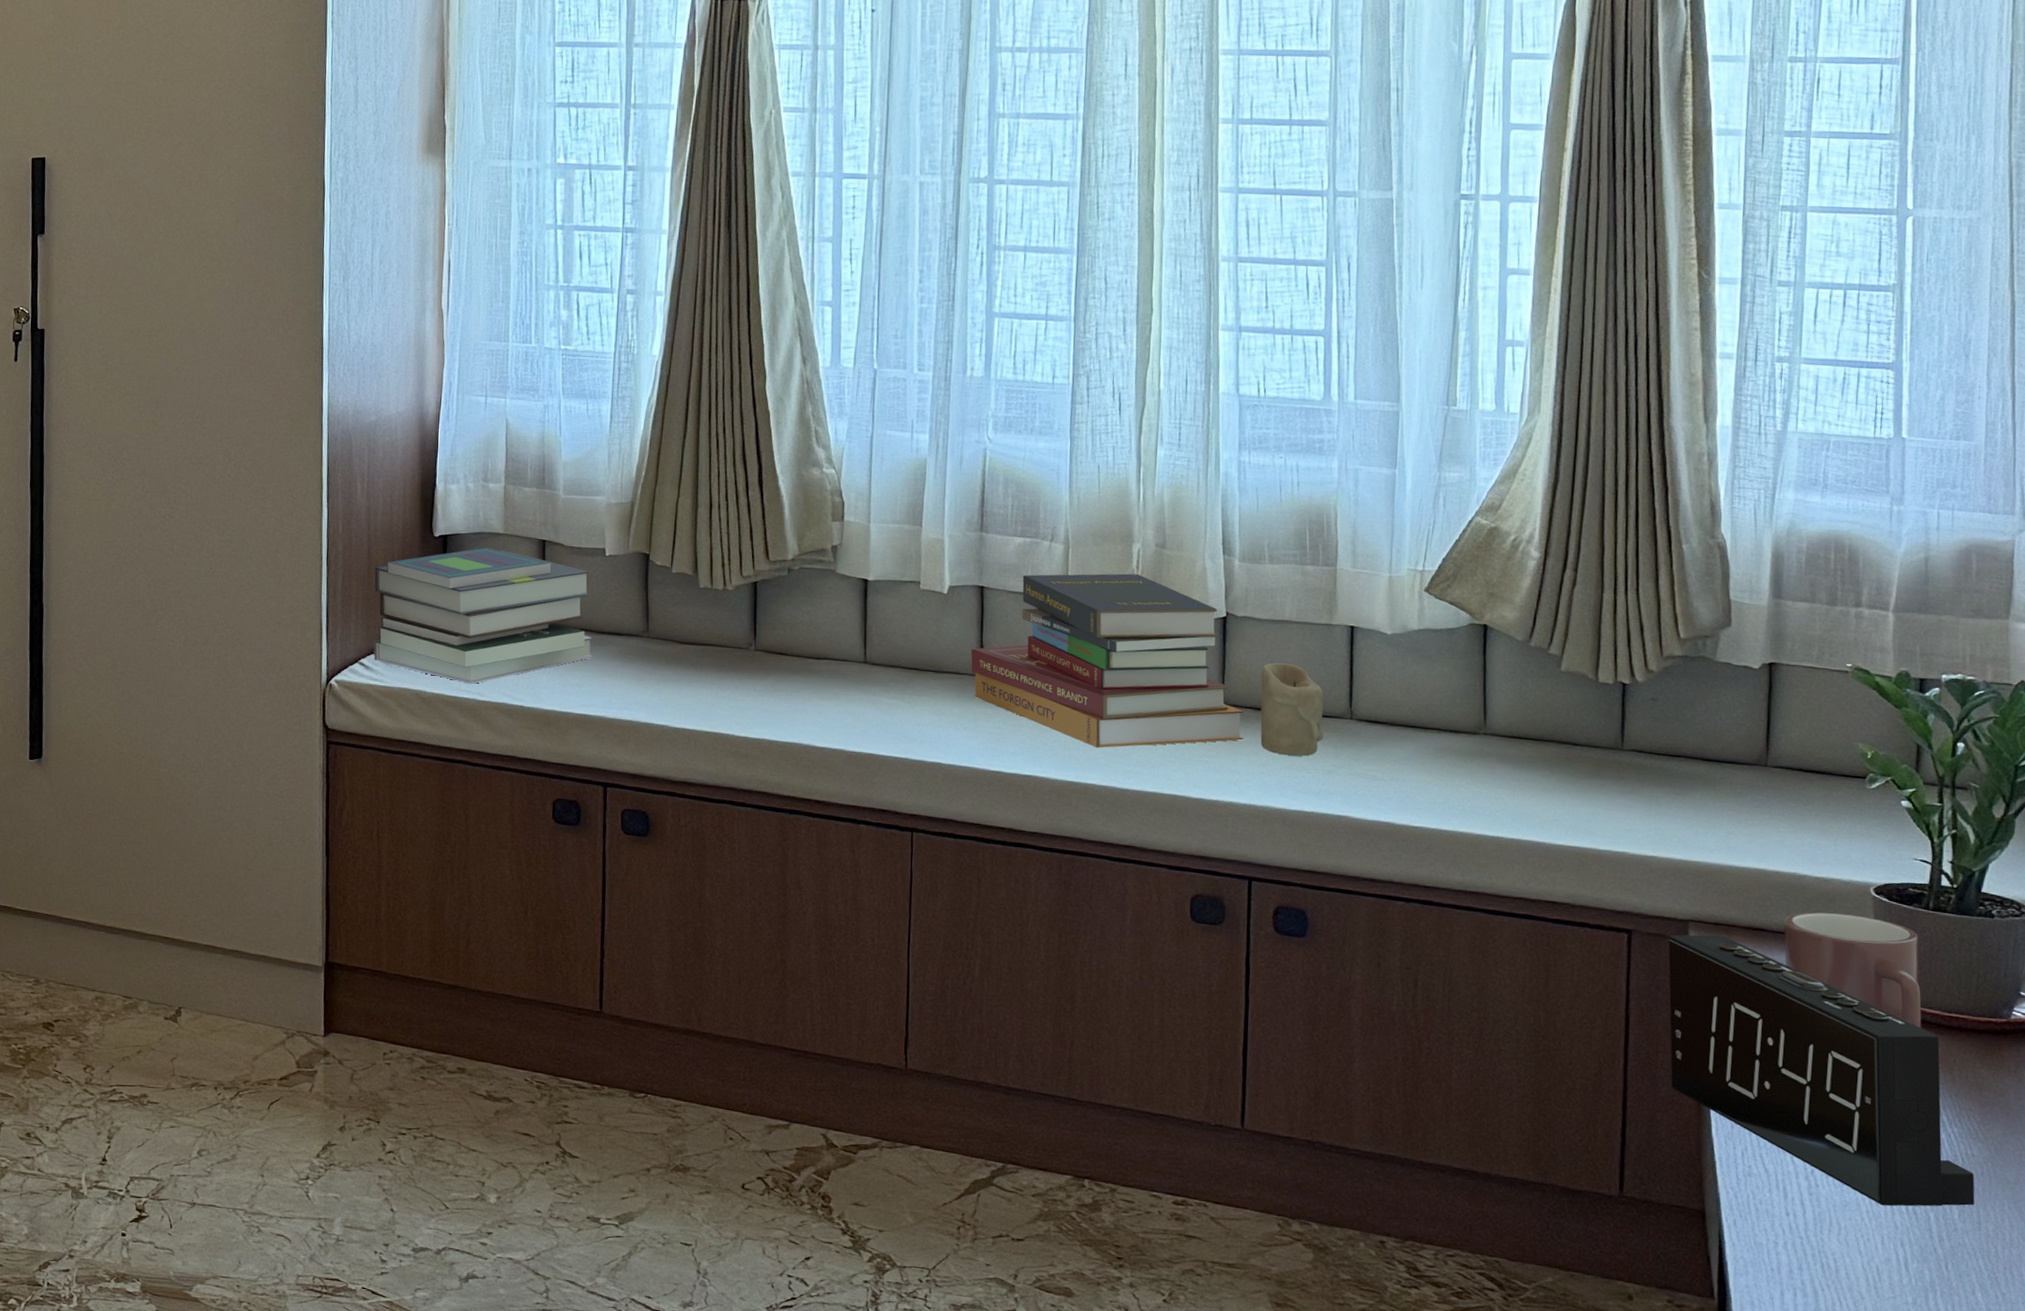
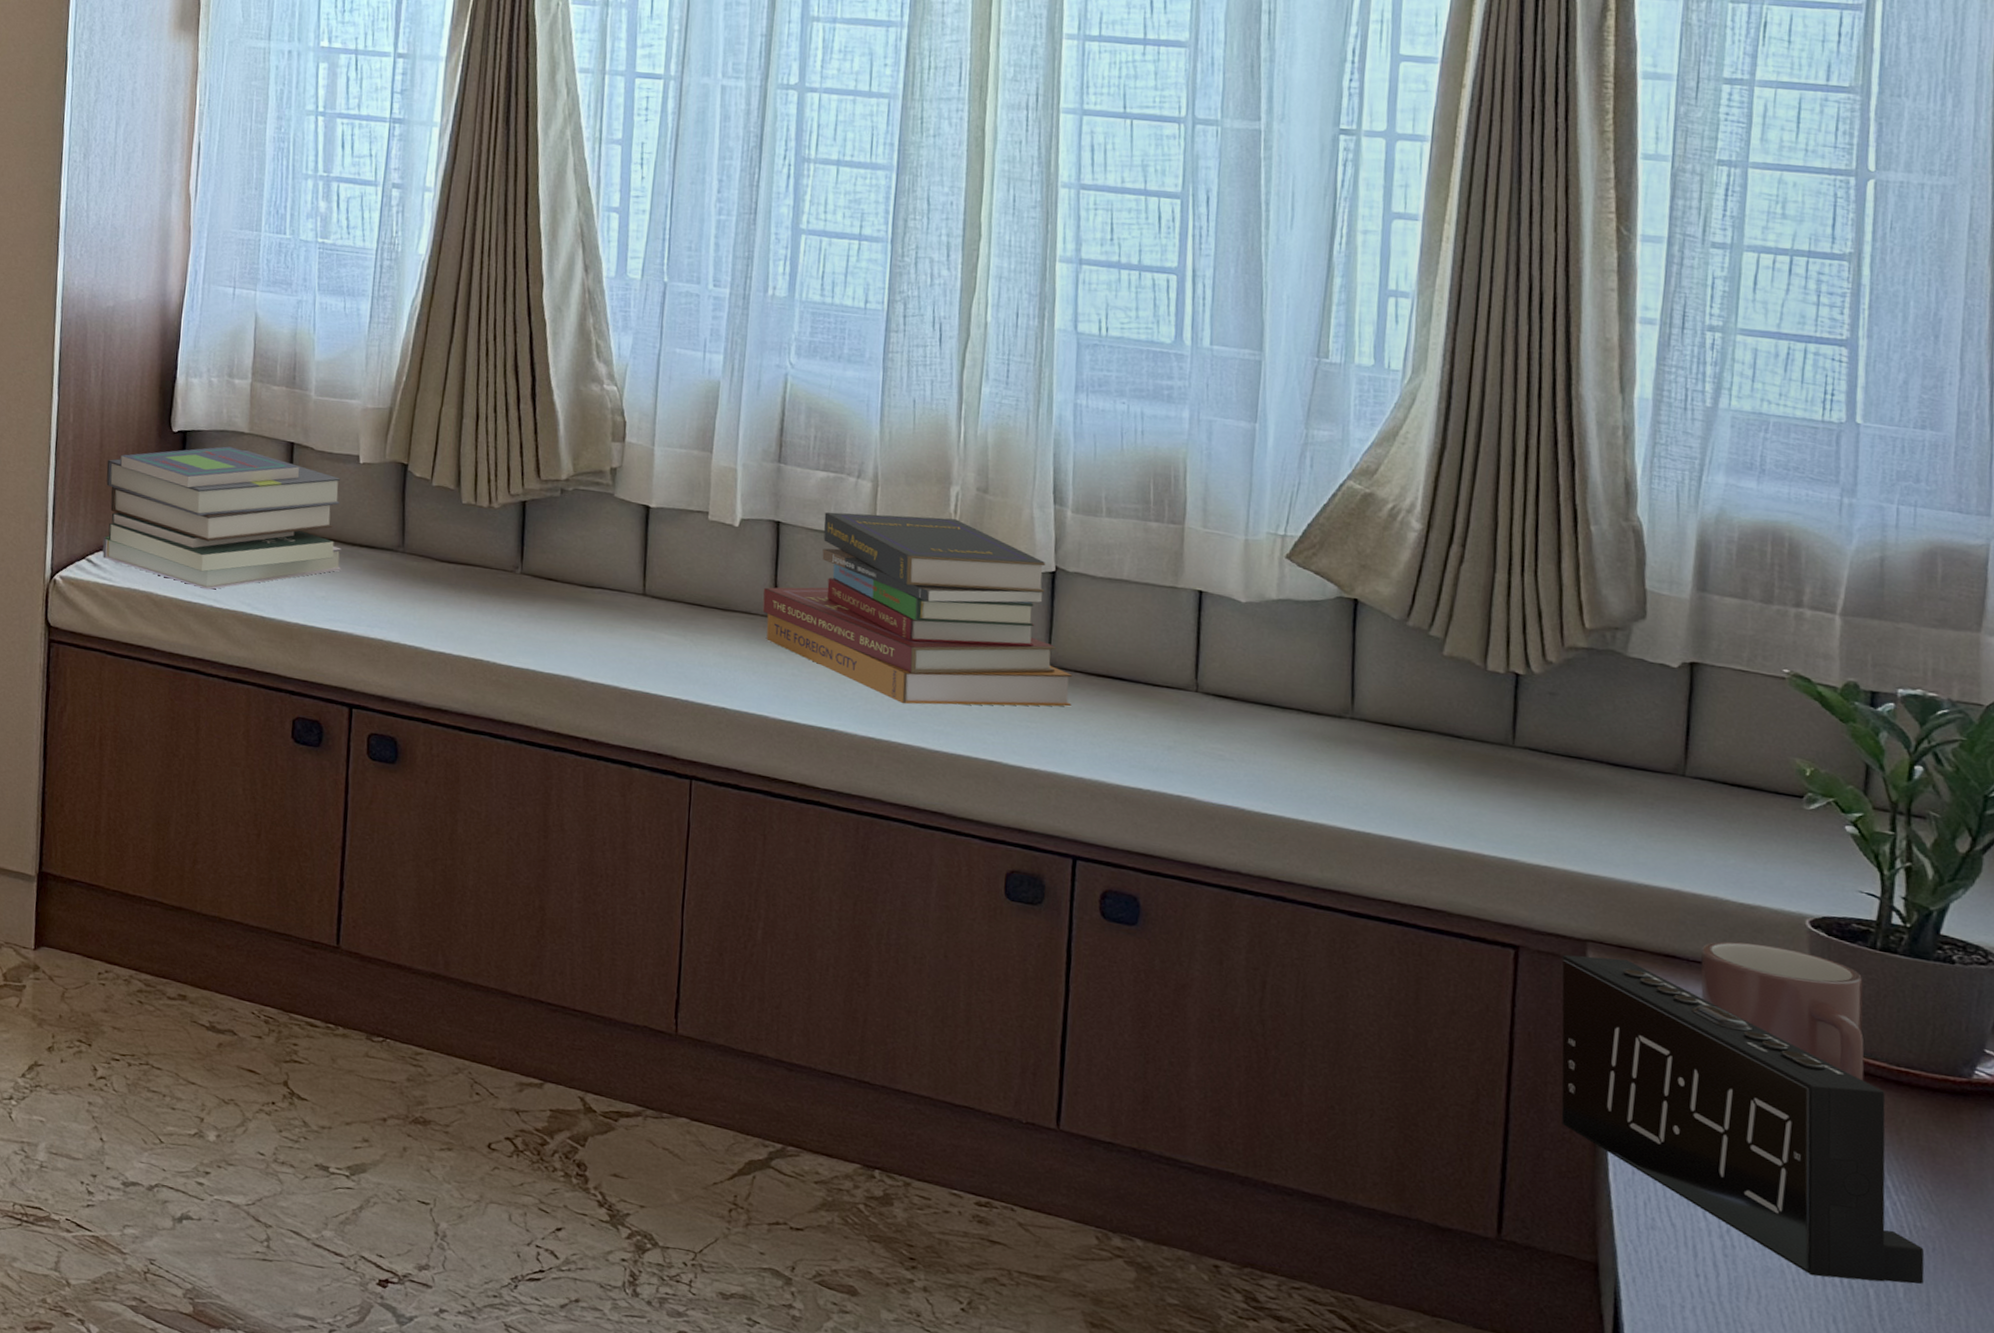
candle: present [1260,663,1324,756] -> none [1090,625,1166,729]

